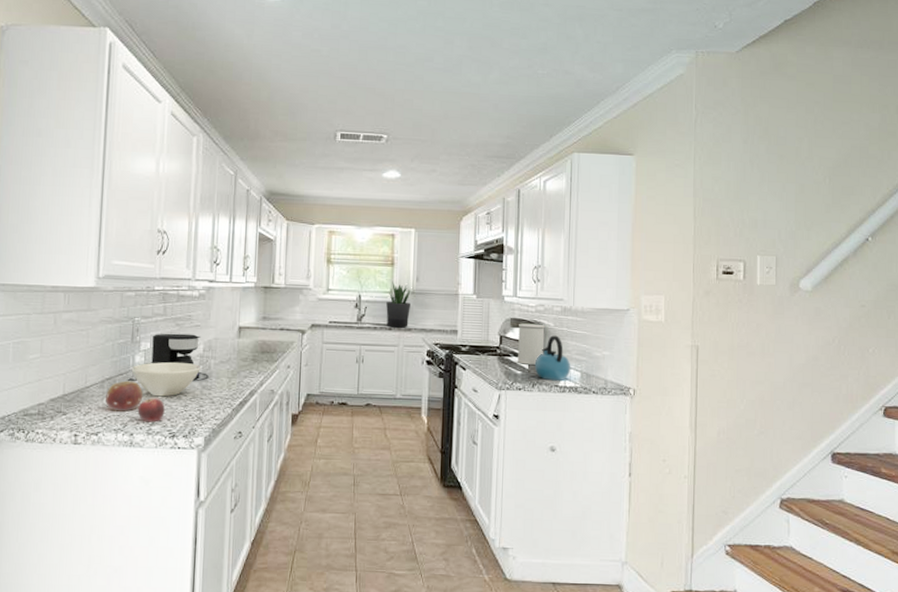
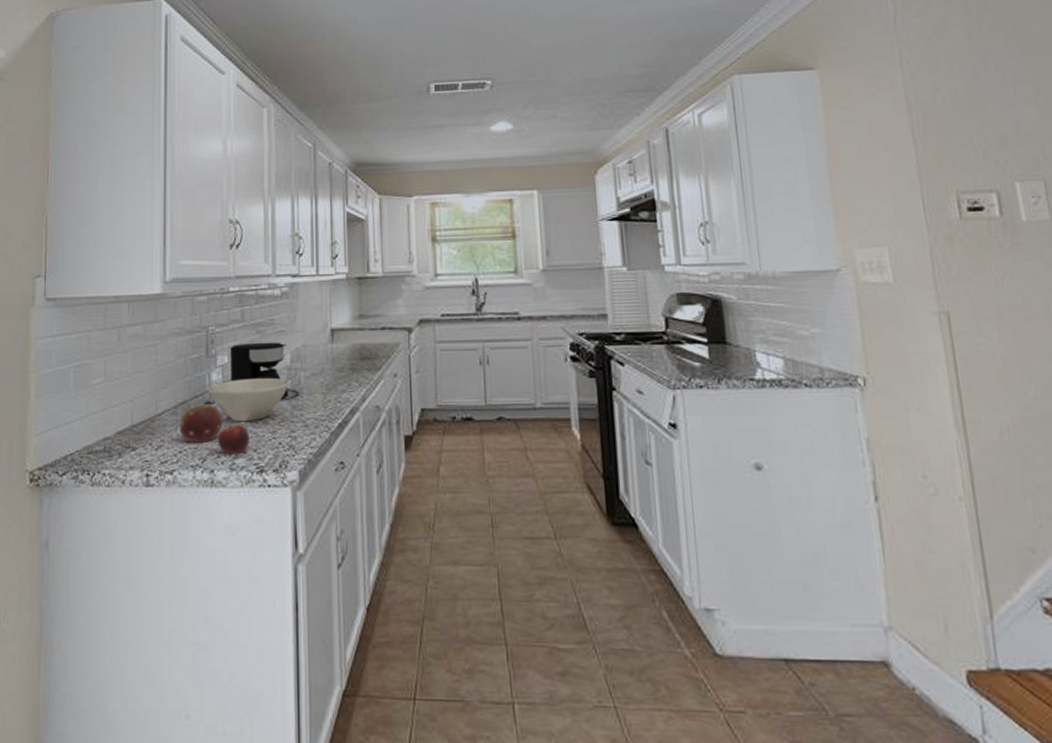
planter: present [386,280,411,328] -> none [511,257,543,317]
canister: present [518,323,545,365] -> none [689,298,728,353]
kettle: present [534,335,571,380] -> none [717,311,769,372]

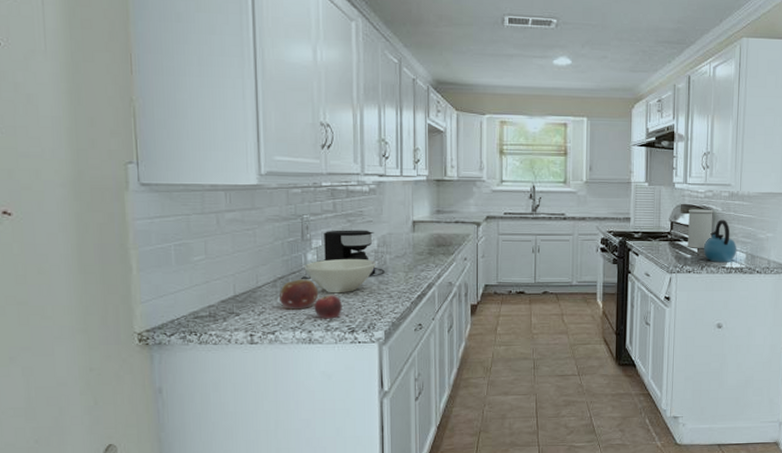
canister: none [689,298,728,353] -> present [688,209,713,248]
kettle: none [717,311,769,372] -> present [703,220,737,262]

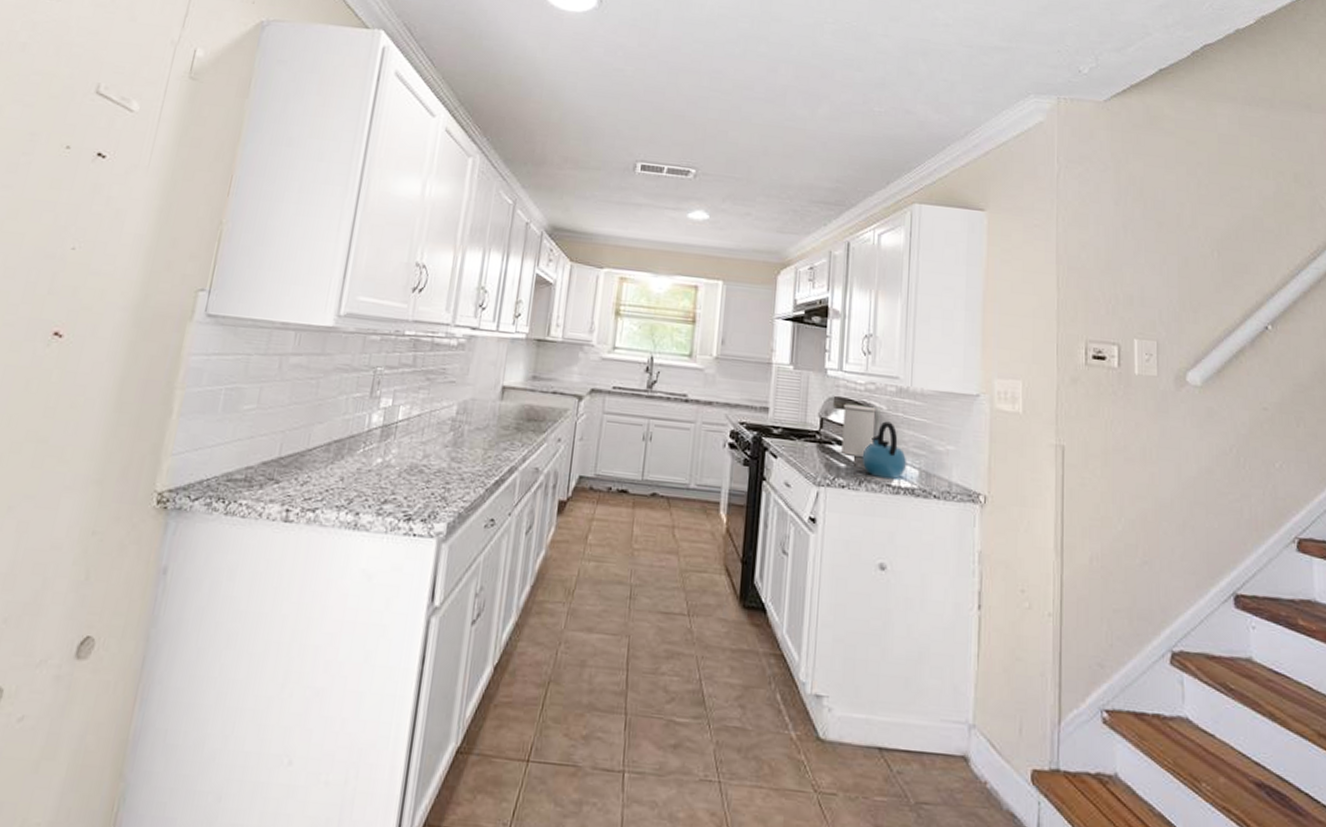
fruit: present [280,279,319,310] -> none [330,444,378,484]
coffee maker: present [299,230,385,279] -> none [357,388,460,452]
bowl: present [304,258,376,294] -> none [365,424,451,468]
fruit: present [314,295,342,319] -> none [367,468,403,500]

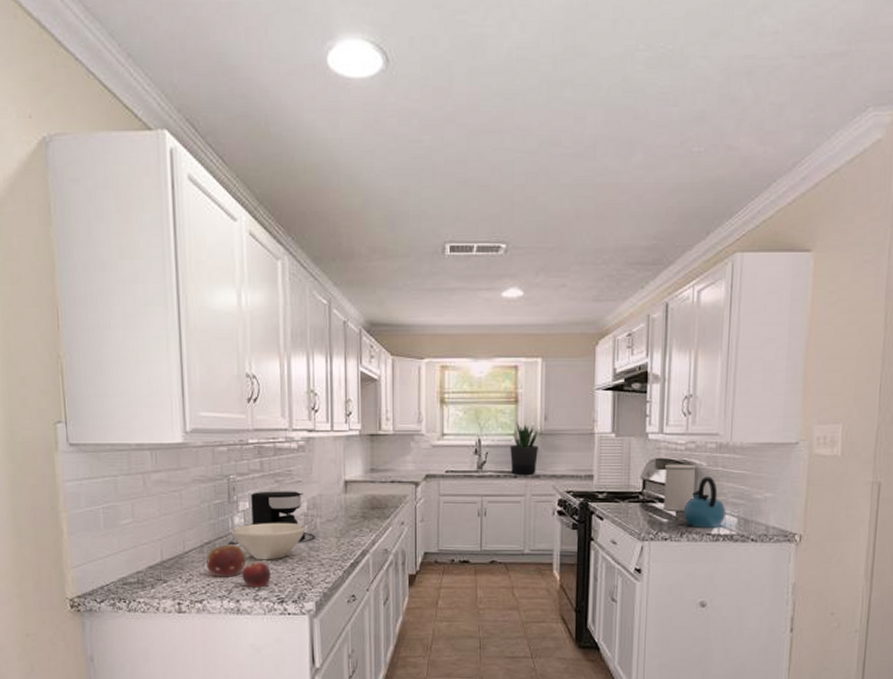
fruit: none [330,444,378,484] -> present [207,544,247,577]
coffee maker: none [357,388,460,452] -> present [226,491,315,544]
bowl: none [365,424,451,468] -> present [231,522,306,560]
fruit: none [367,468,403,500] -> present [242,562,271,588]
planter: none [683,341,714,401] -> present [510,420,538,475]

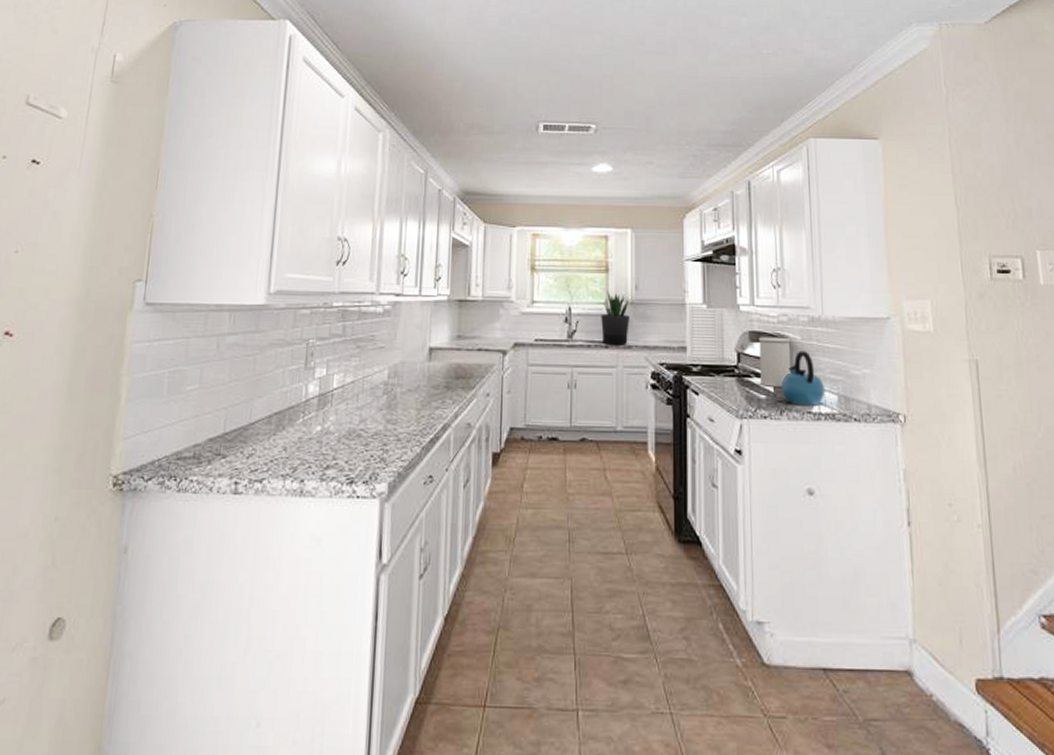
fruit: present [207,544,247,577] -> none [273,415,317,453]
coffee maker: present [226,491,315,544] -> none [297,357,394,415]
bowl: present [231,522,306,560] -> none [303,391,385,434]
fruit: present [242,562,271,588] -> none [310,435,342,466]

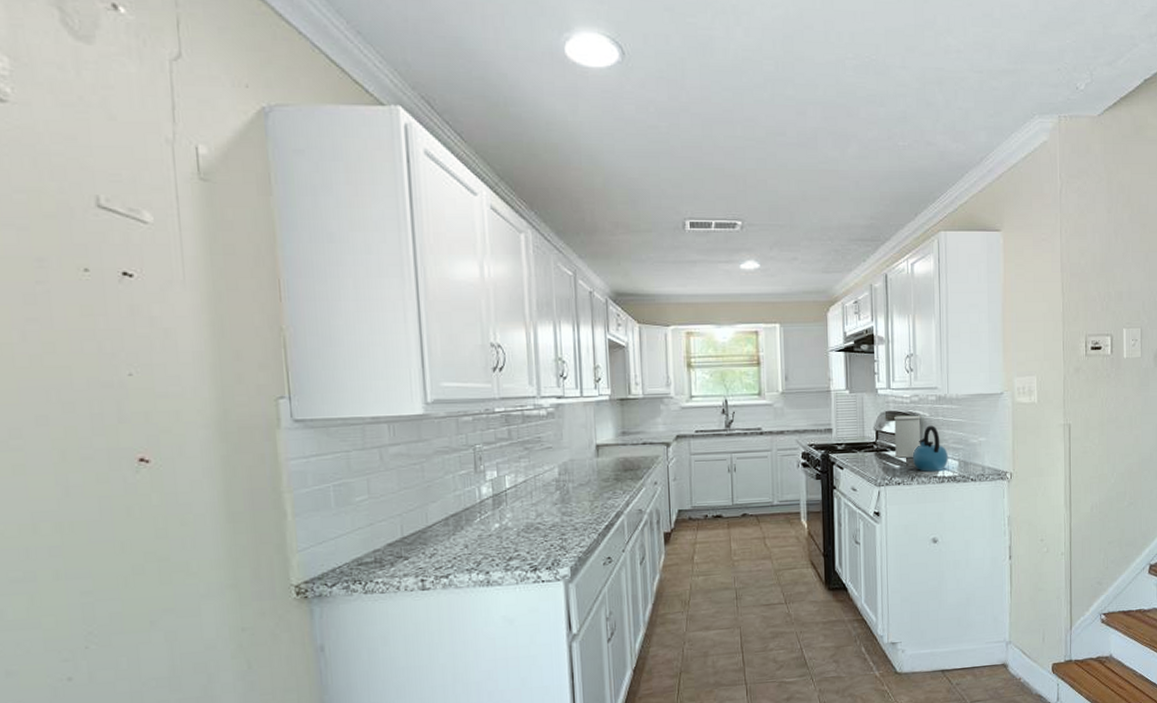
planter: present [601,289,629,345] -> none [755,381,781,432]

